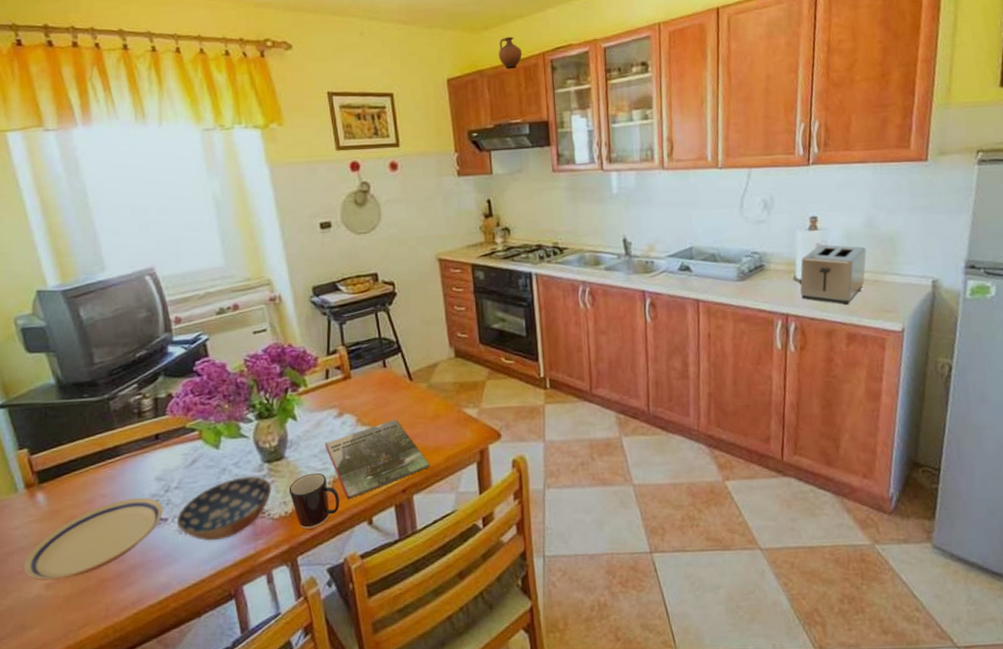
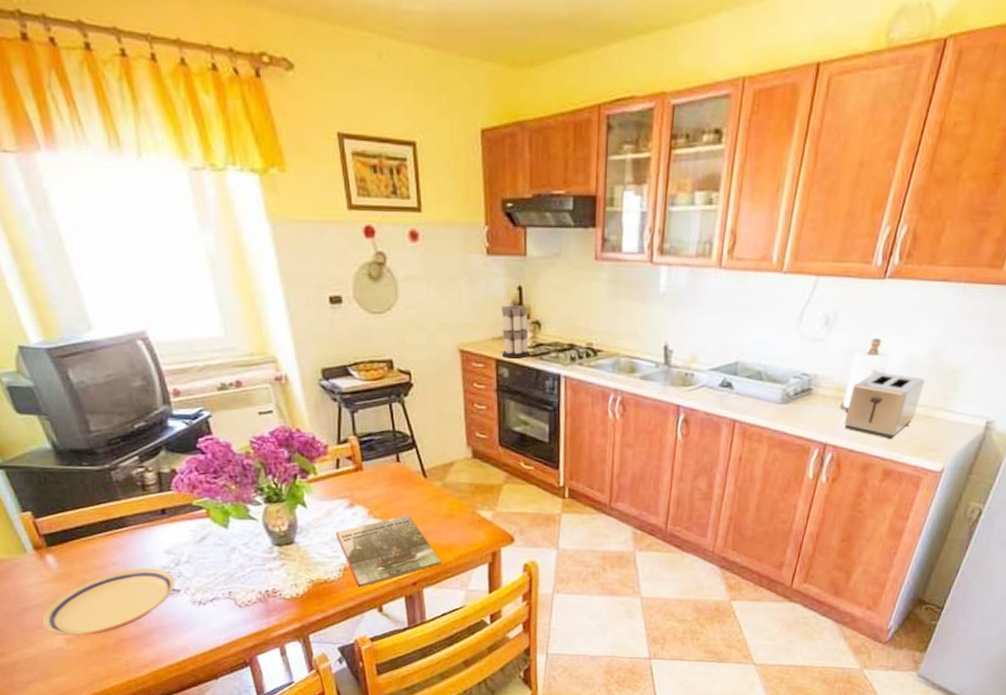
bowl: present [176,475,272,541] -> none [189,557,283,614]
mug: present [289,472,339,529] -> none [299,559,350,611]
spice rack: none [473,211,503,262] -> present [501,299,531,359]
ceramic jug: present [498,36,523,69] -> none [544,78,574,123]

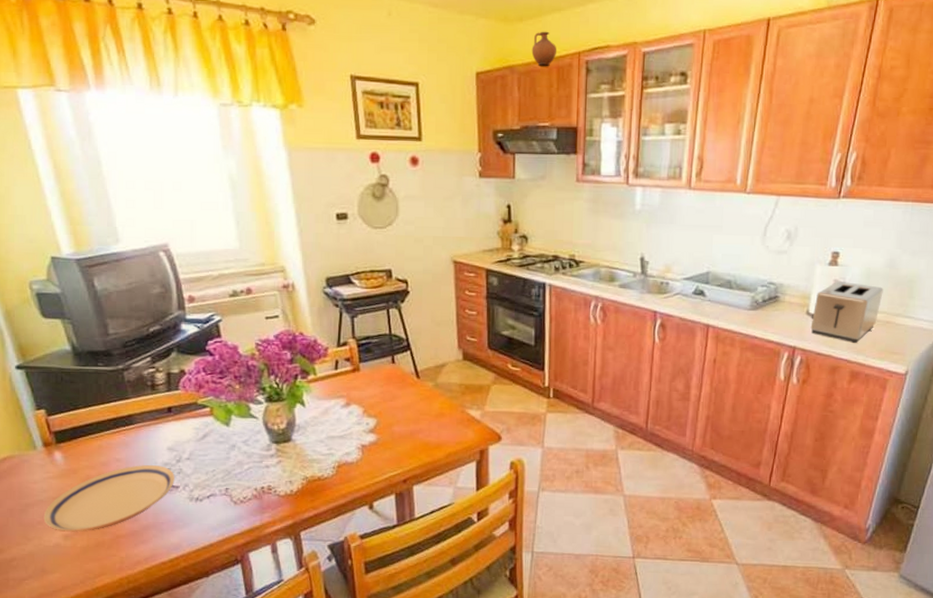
magazine: present [335,515,441,587] -> none [331,413,431,484]
spice rack: present [501,299,531,359] -> none [491,216,518,269]
ceramic jug: none [544,78,574,123] -> present [531,31,557,67]

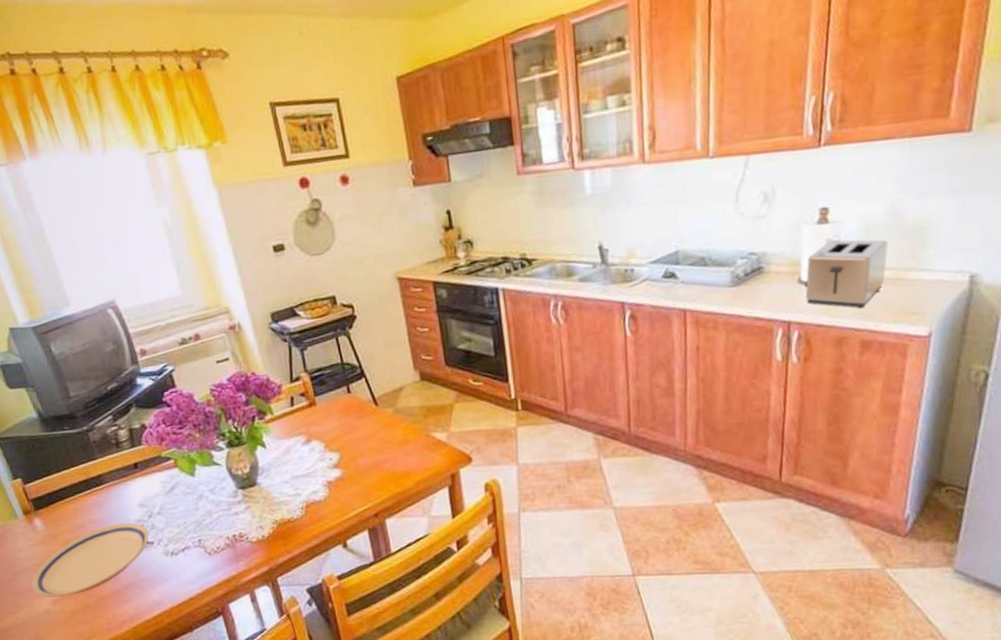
ceramic jug: present [531,31,557,67] -> none [451,20,479,60]

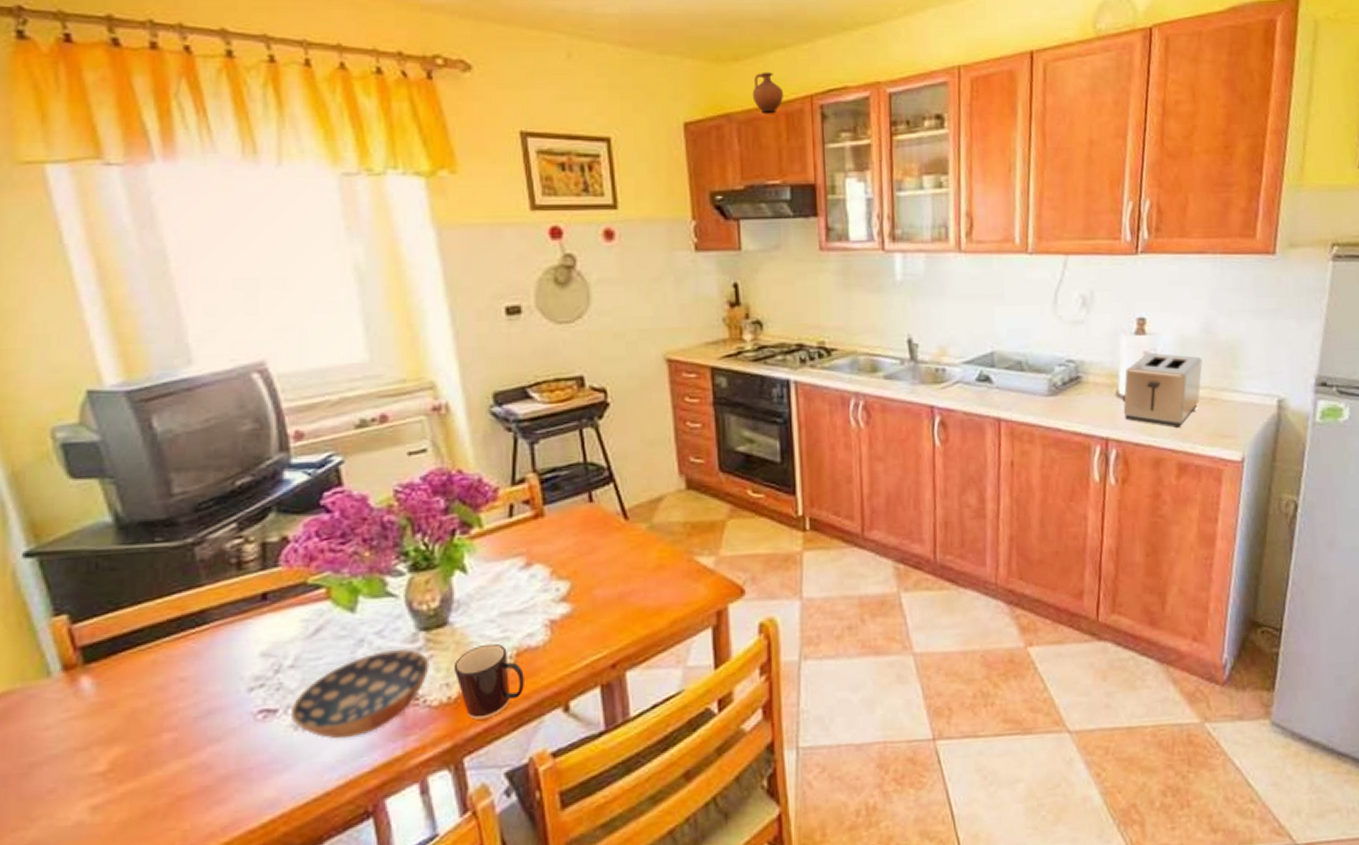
plate: present [31,523,149,597] -> none [58,681,271,801]
bowl: none [162,501,248,563] -> present [290,648,429,739]
mug: none [263,498,314,552] -> present [453,643,524,720]
ceramic jug: none [451,20,479,60] -> present [752,72,784,114]

